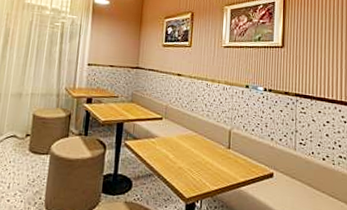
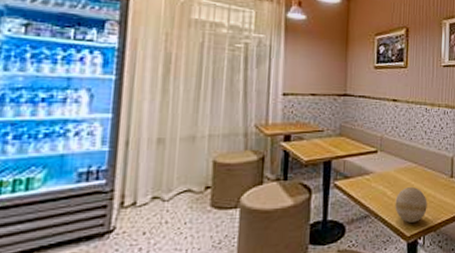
decorative ball: none [176,152,206,186] -> present [395,186,427,223]

